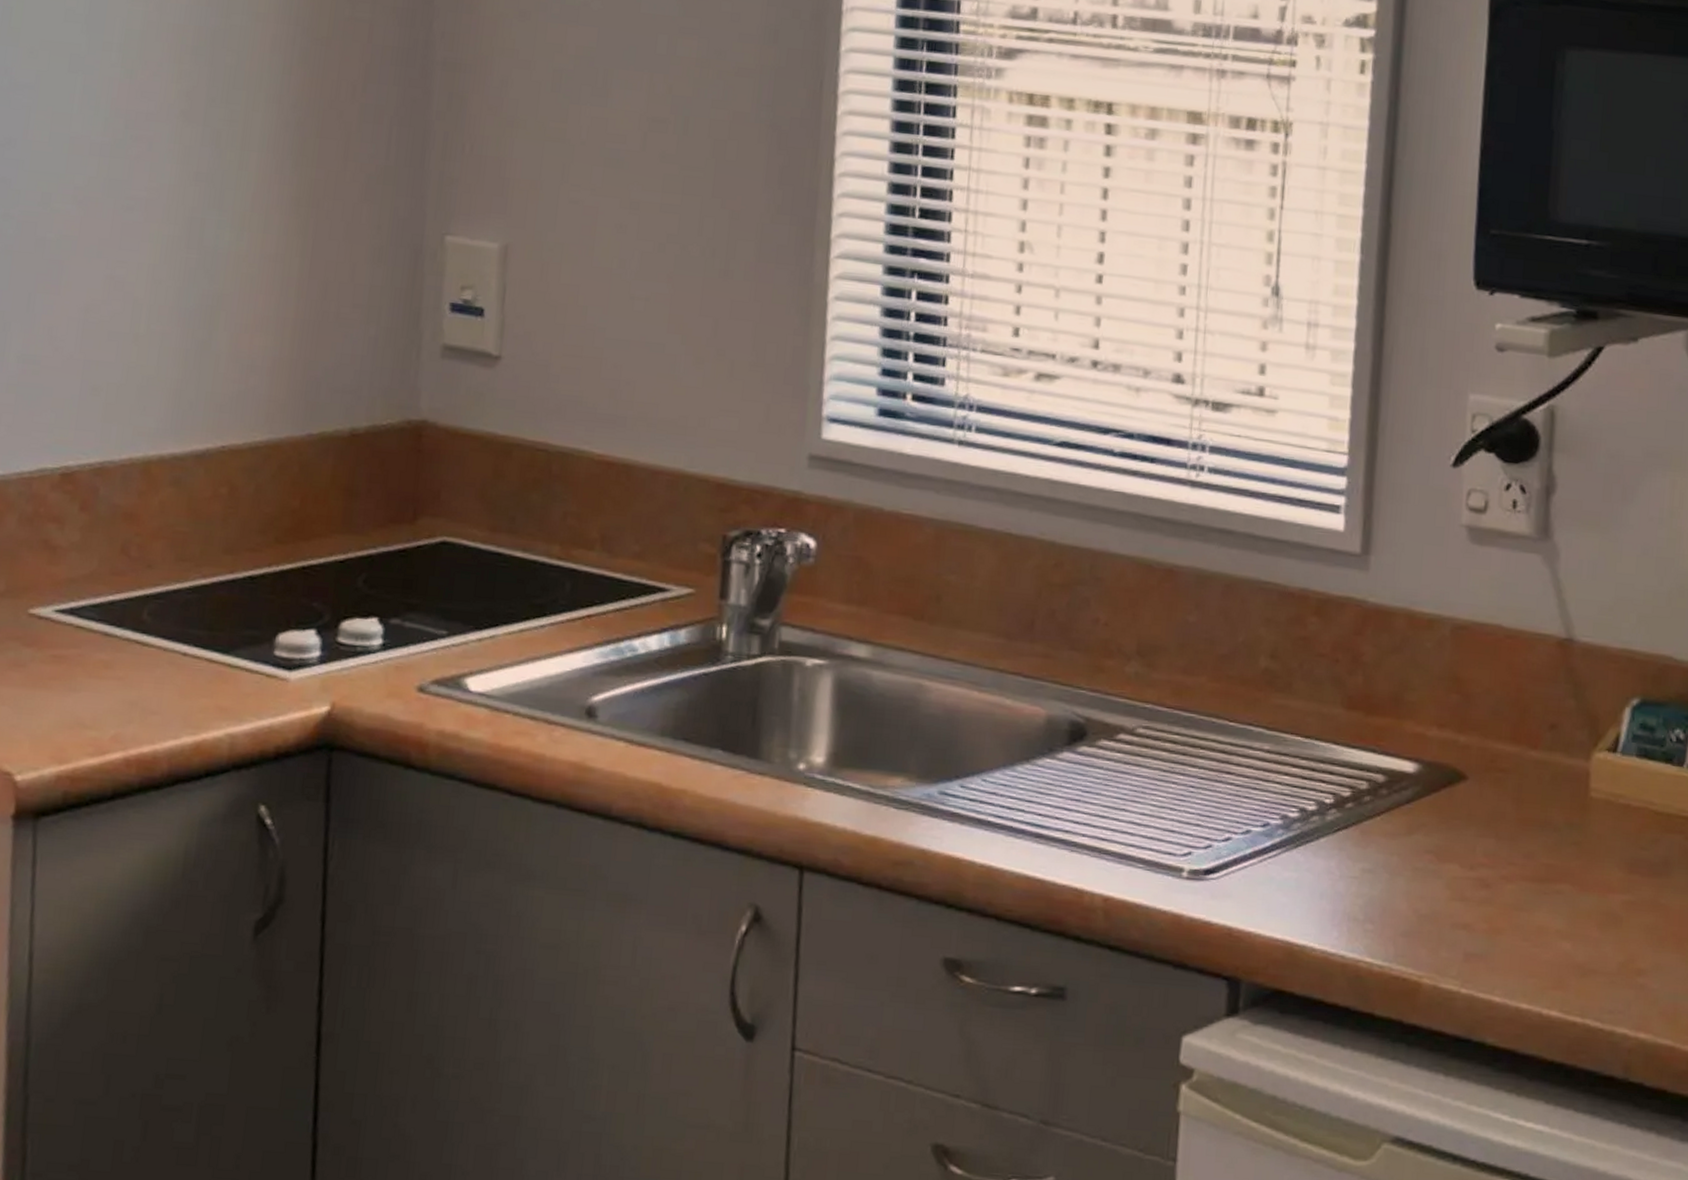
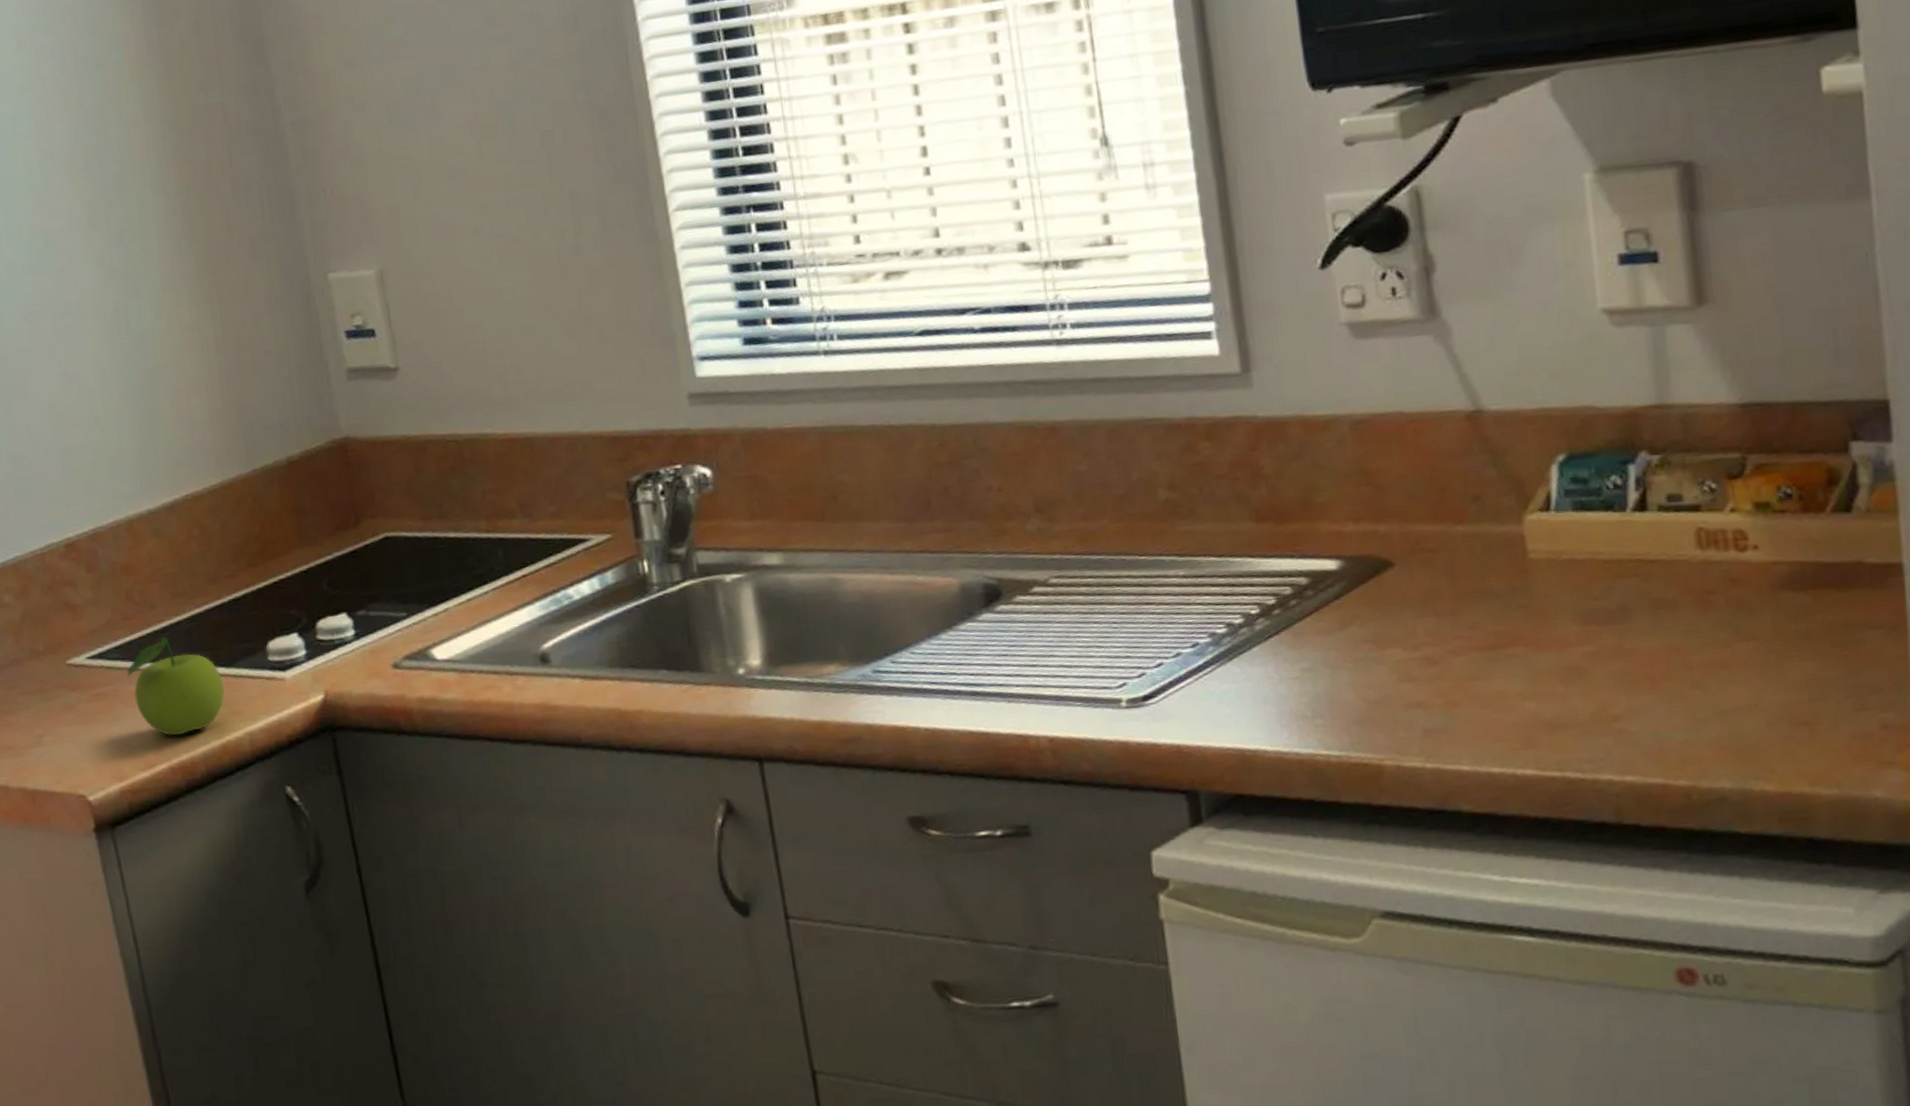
fruit: none [99,604,214,723] -> present [127,637,225,736]

